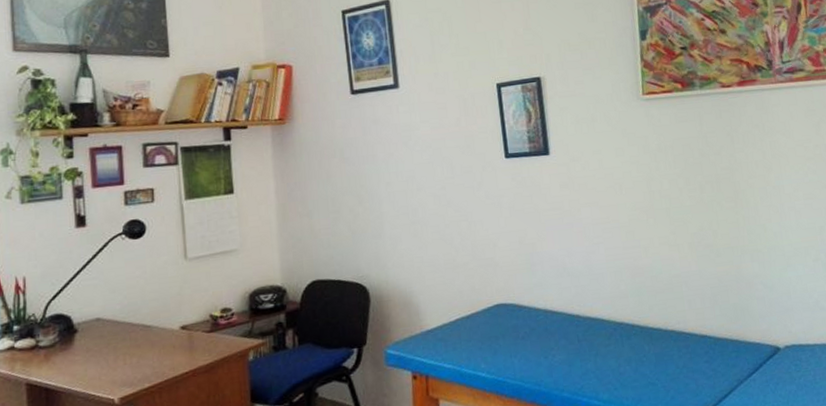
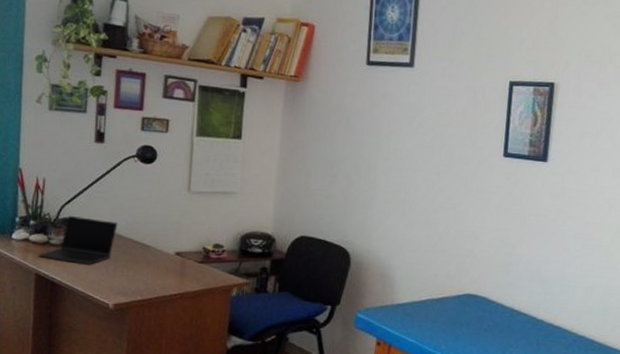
laptop computer: none [27,308,113,365] -> present [38,216,118,265]

